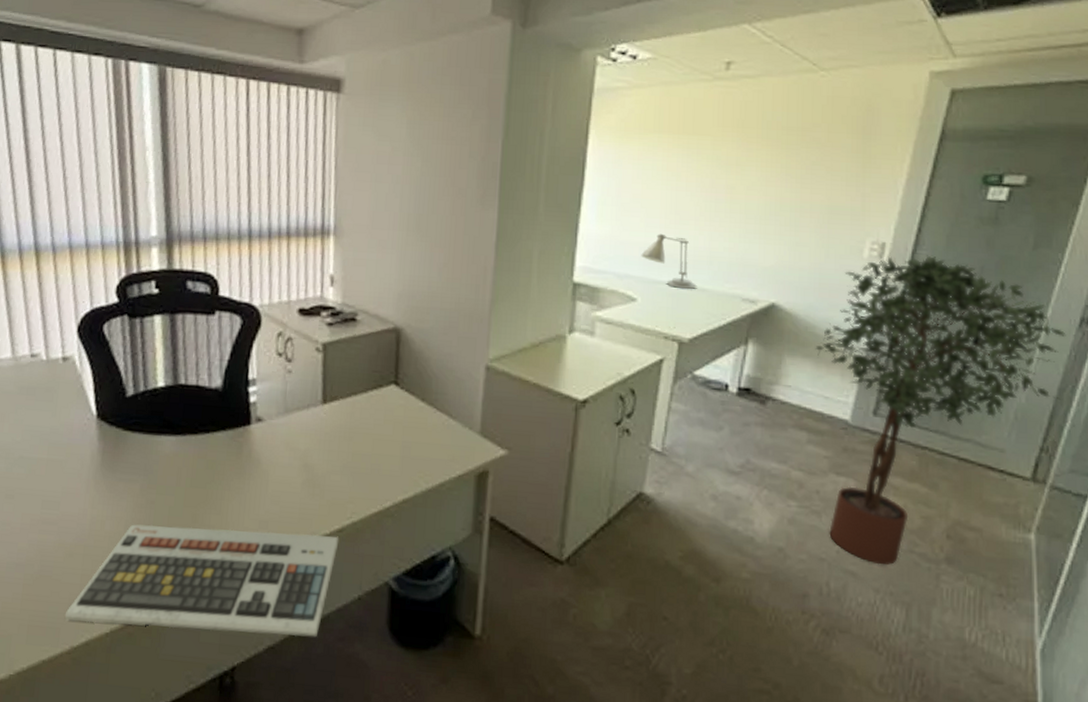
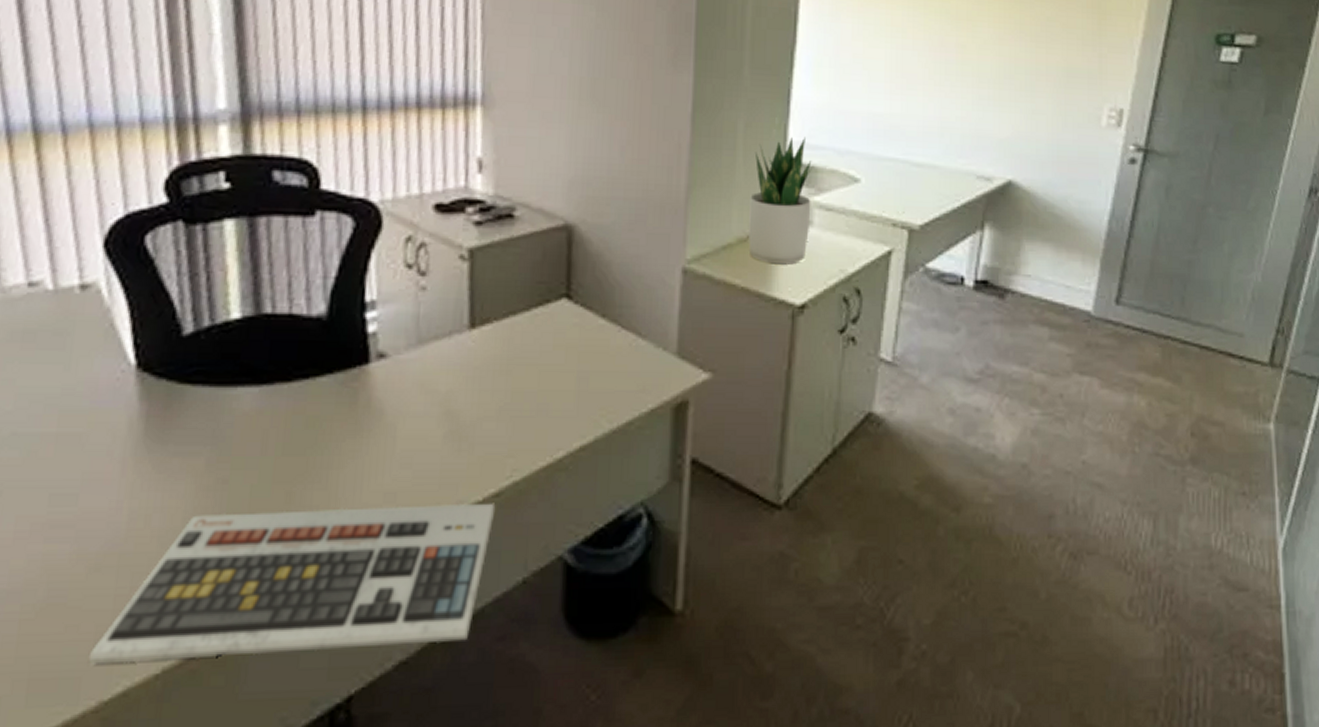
planter: none [540,263,596,367] -> present [747,137,813,265]
desk lamp: present [641,233,697,290] -> none [864,100,928,167]
potted tree: present [815,255,1066,566] -> none [1055,122,1297,473]

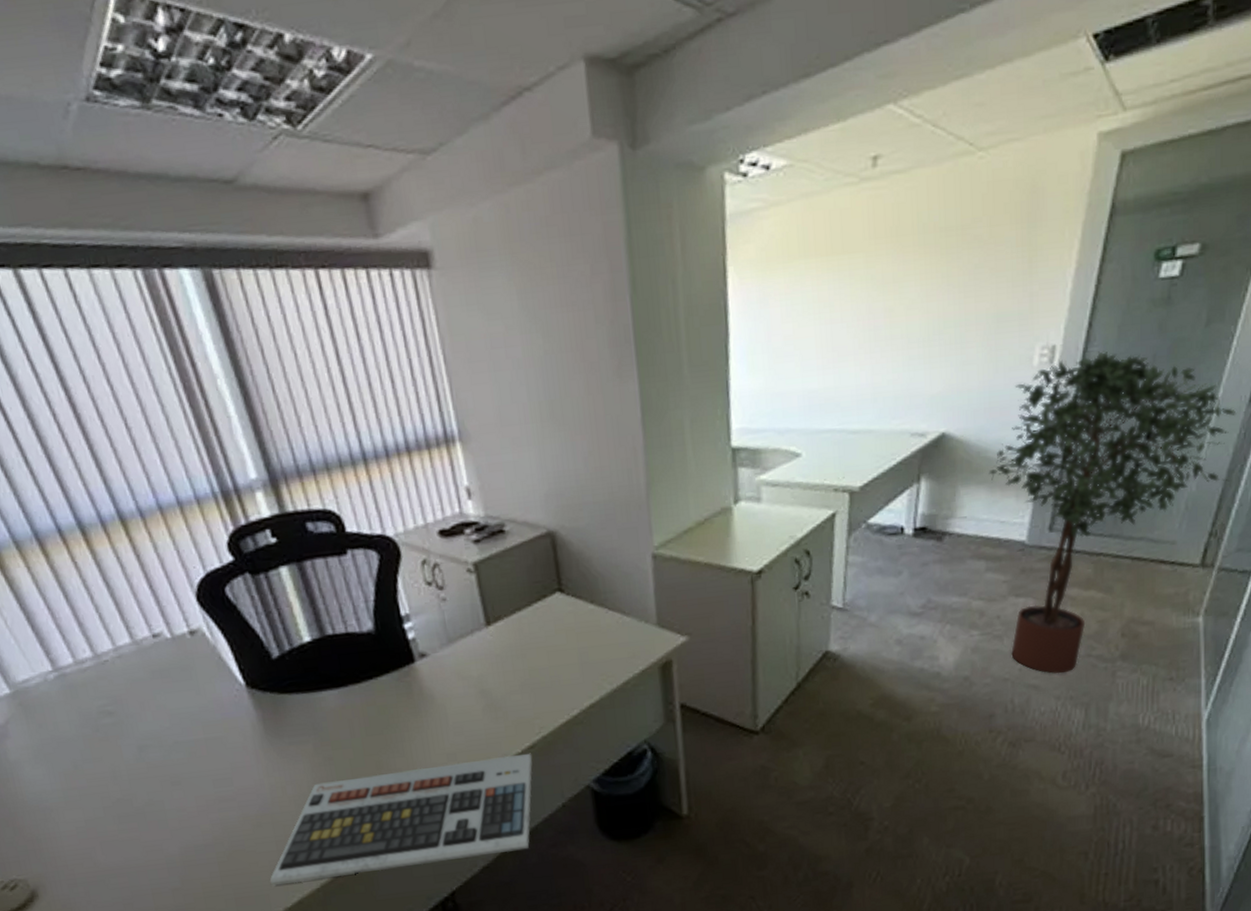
planter: present [747,137,813,265] -> none [703,423,759,540]
potted tree: none [1055,122,1297,473] -> present [988,351,1237,674]

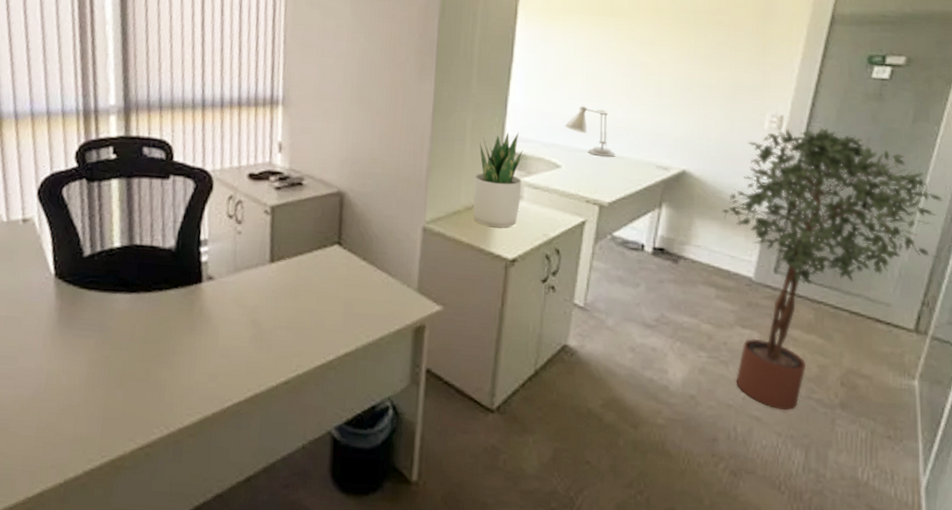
computer keyboard: present [269,753,533,886] -> none [19,378,285,485]
planter: none [703,423,759,540] -> present [472,132,524,228]
desk lamp: none [800,376,863,435] -> present [565,106,616,158]

